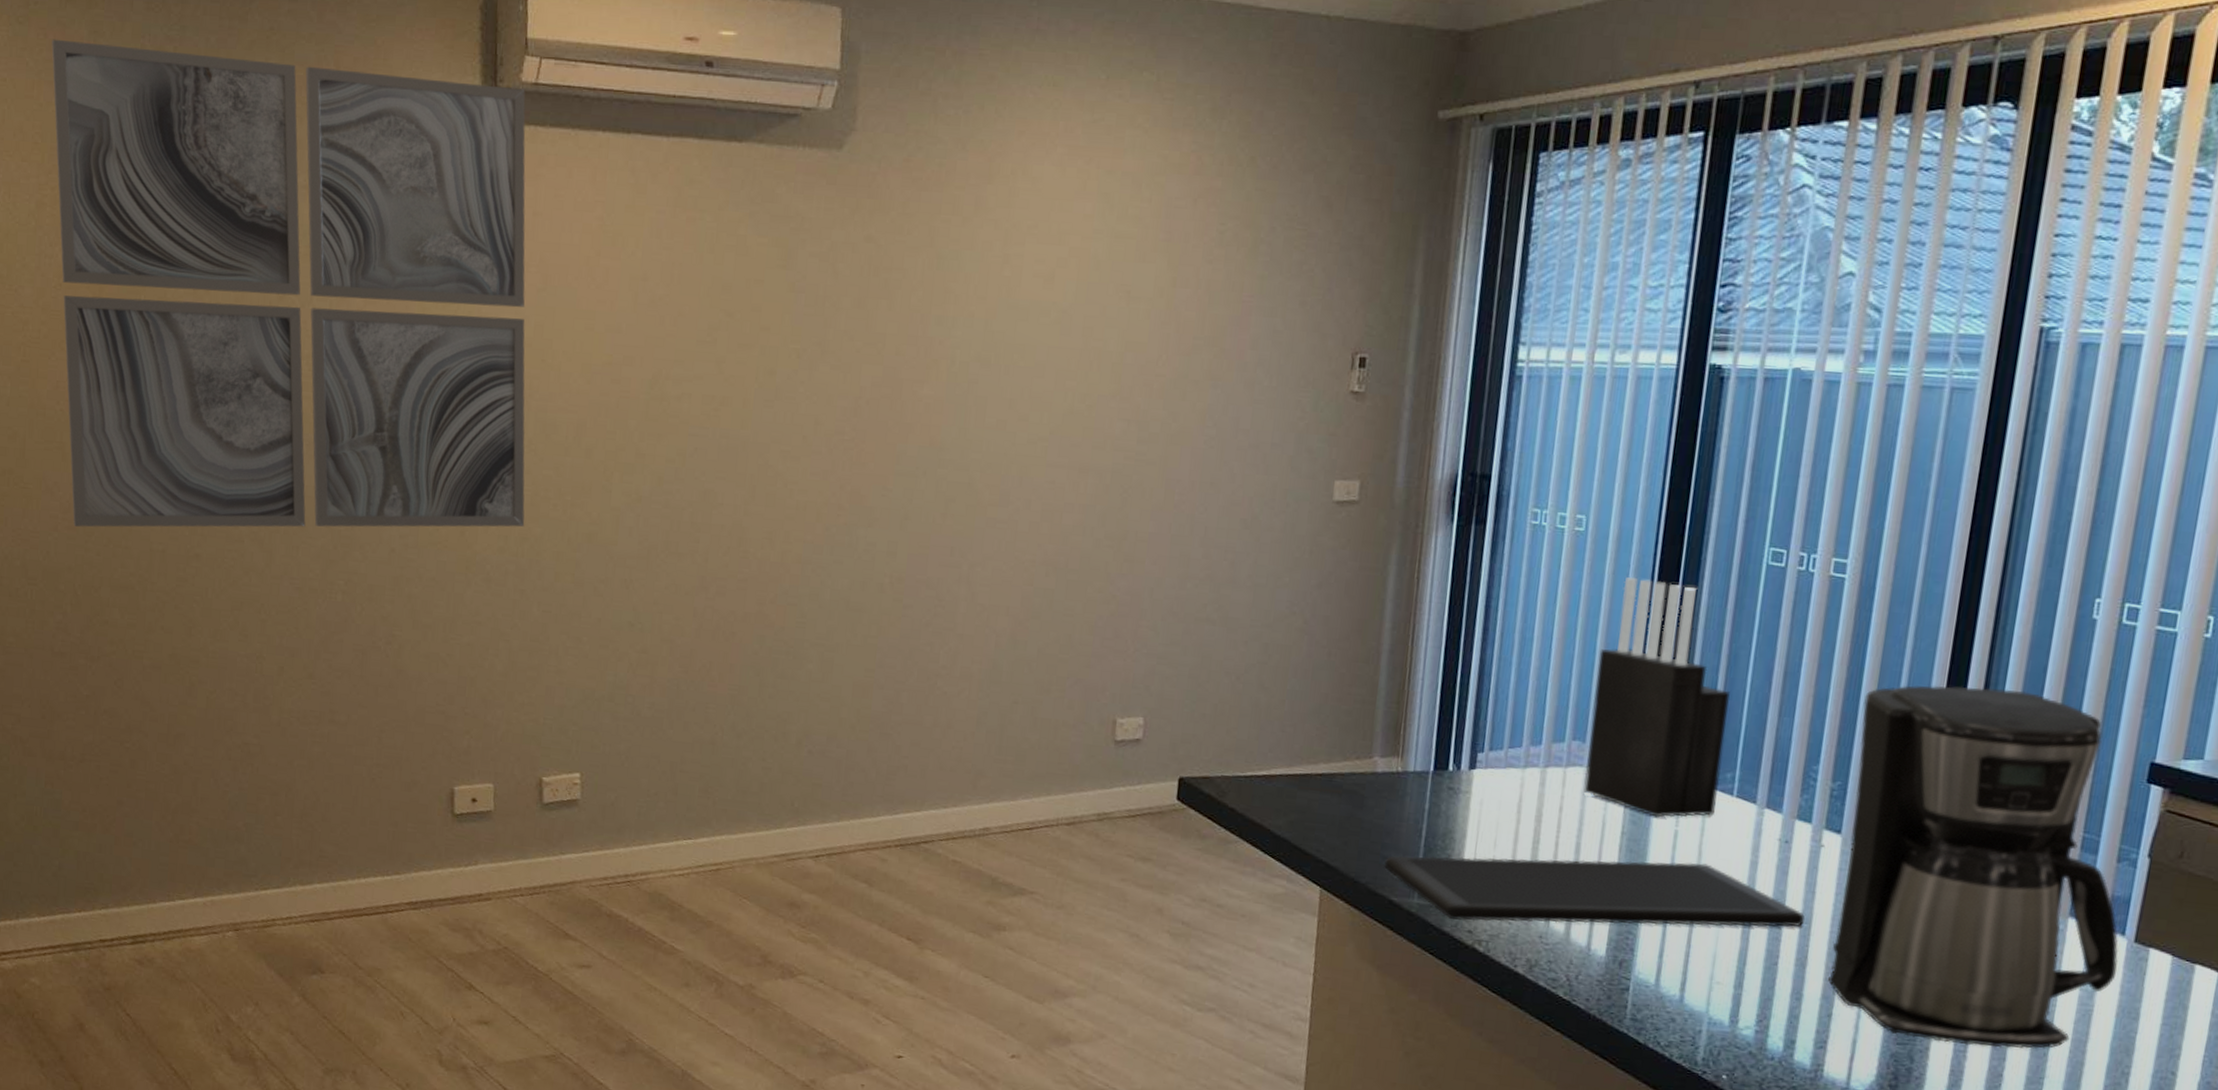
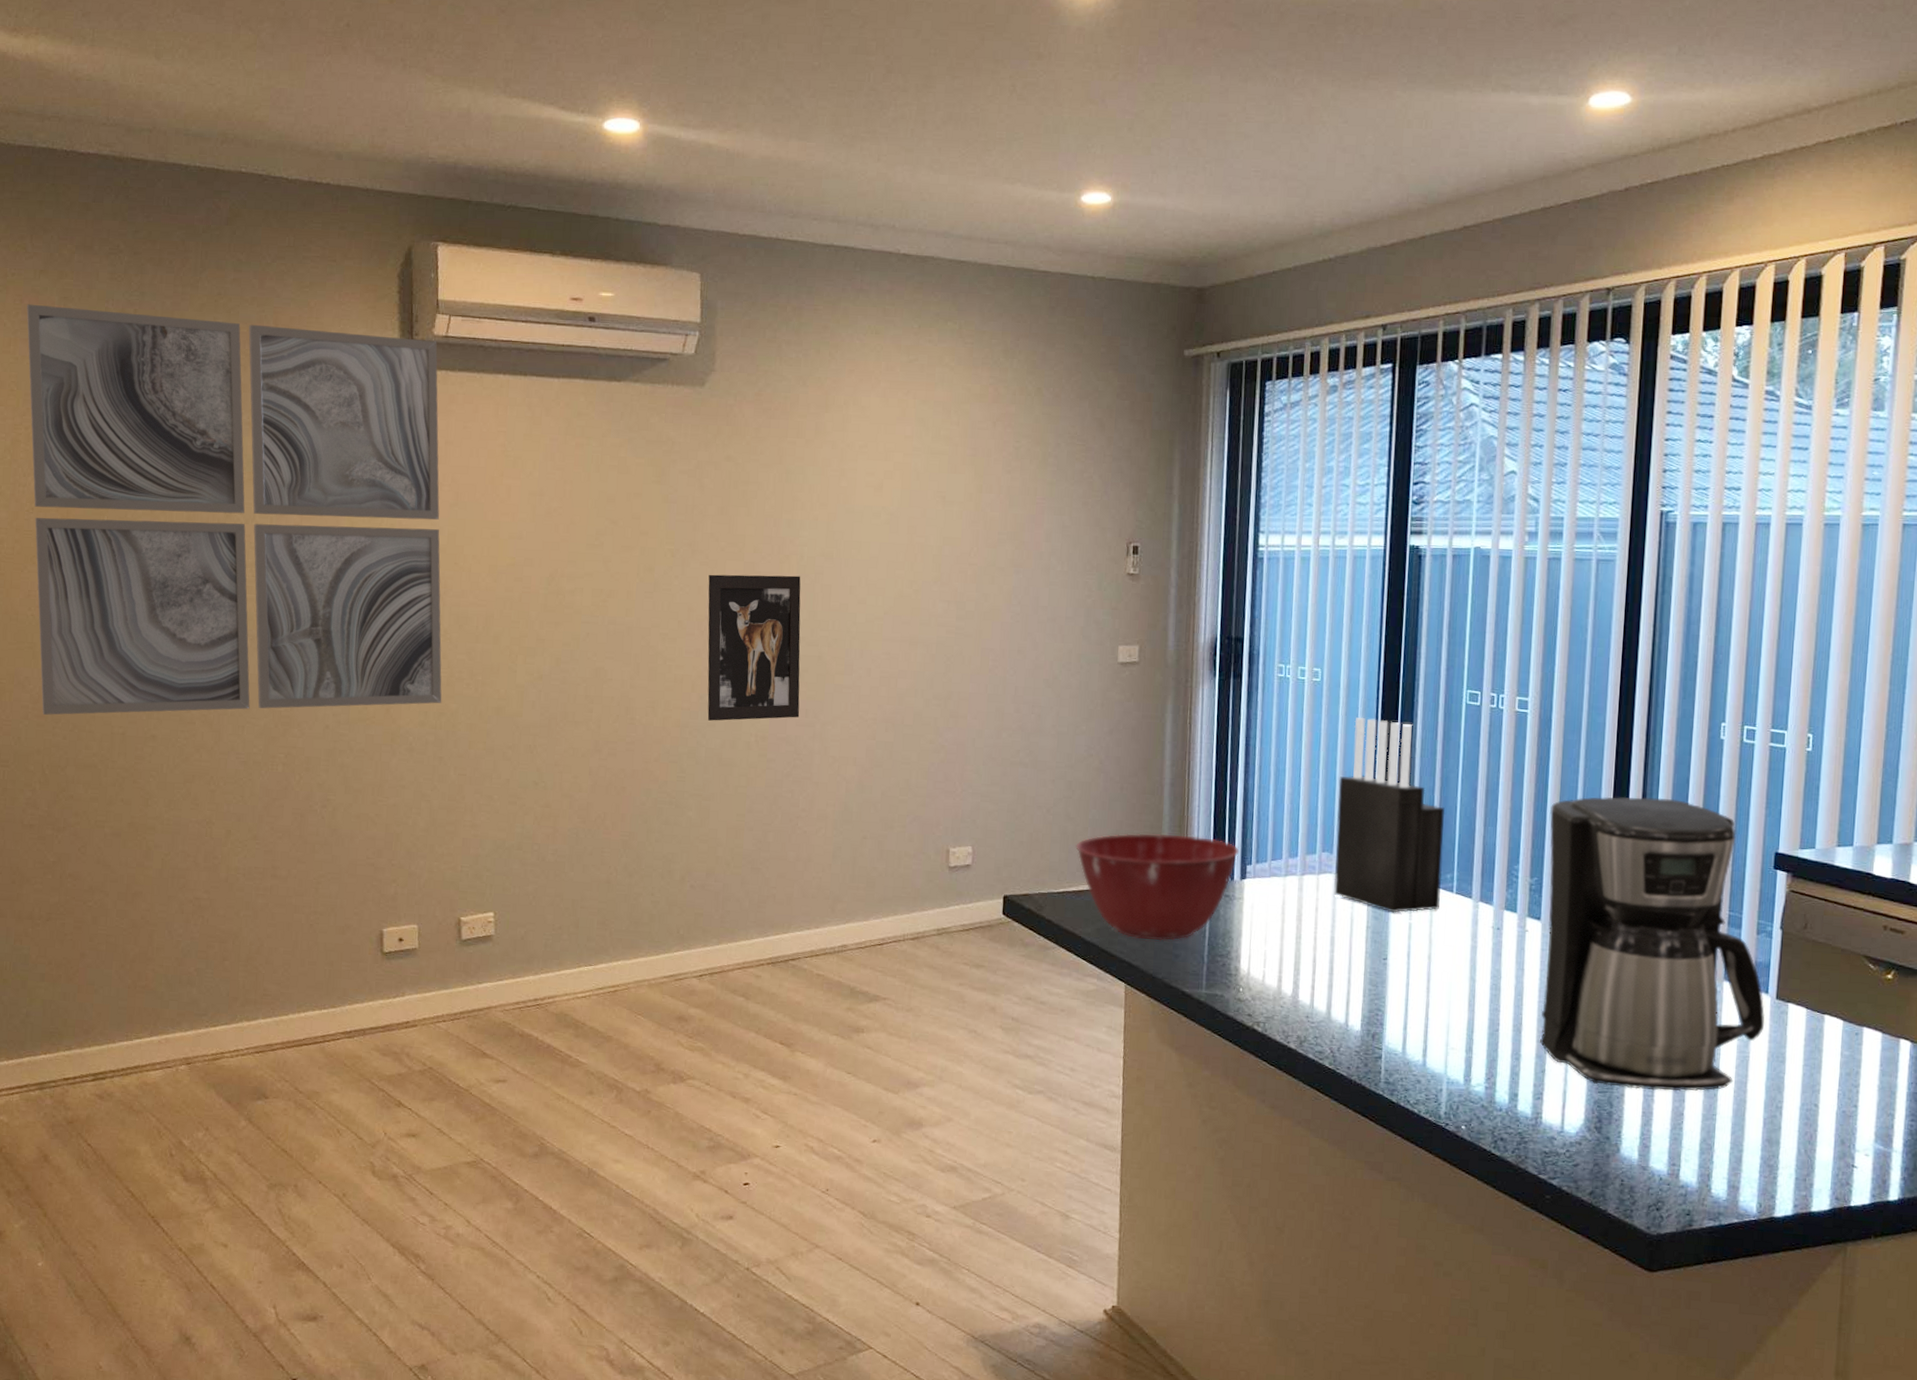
wall art: none [834,380,951,558] -> present [707,574,801,721]
mixing bowl: none [1269,709,1470,839] -> present [1075,833,1240,941]
cutting board: present [1383,855,1805,927] -> none [1175,949,1517,1006]

